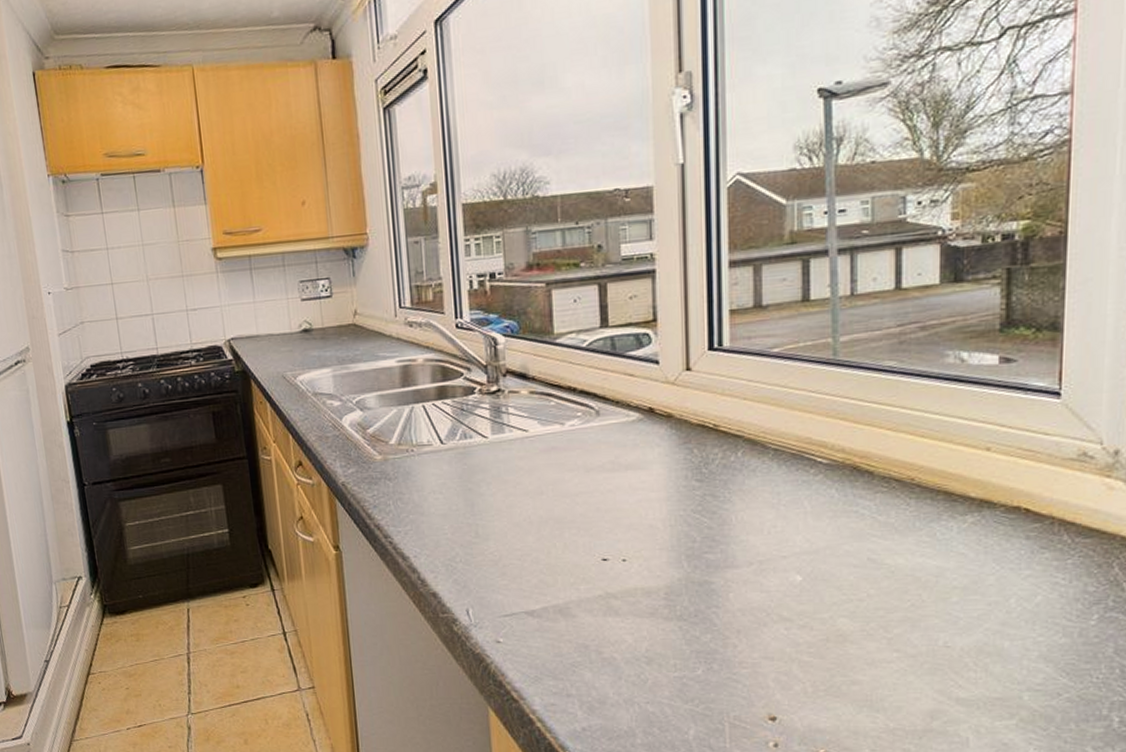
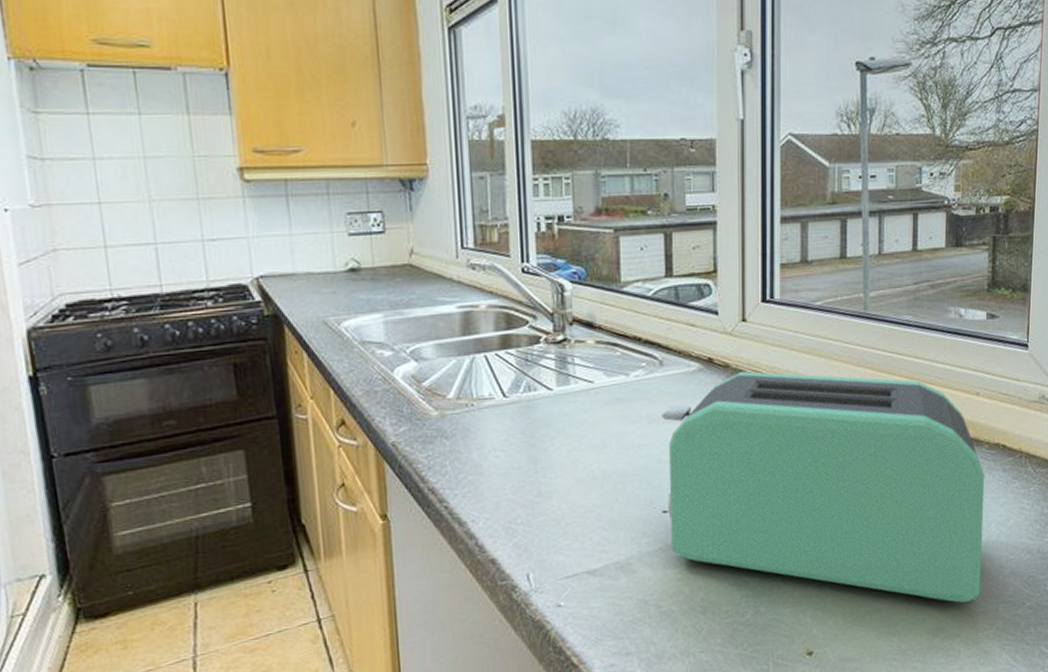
toaster: none [599,421,1001,686] -> present [661,371,985,603]

